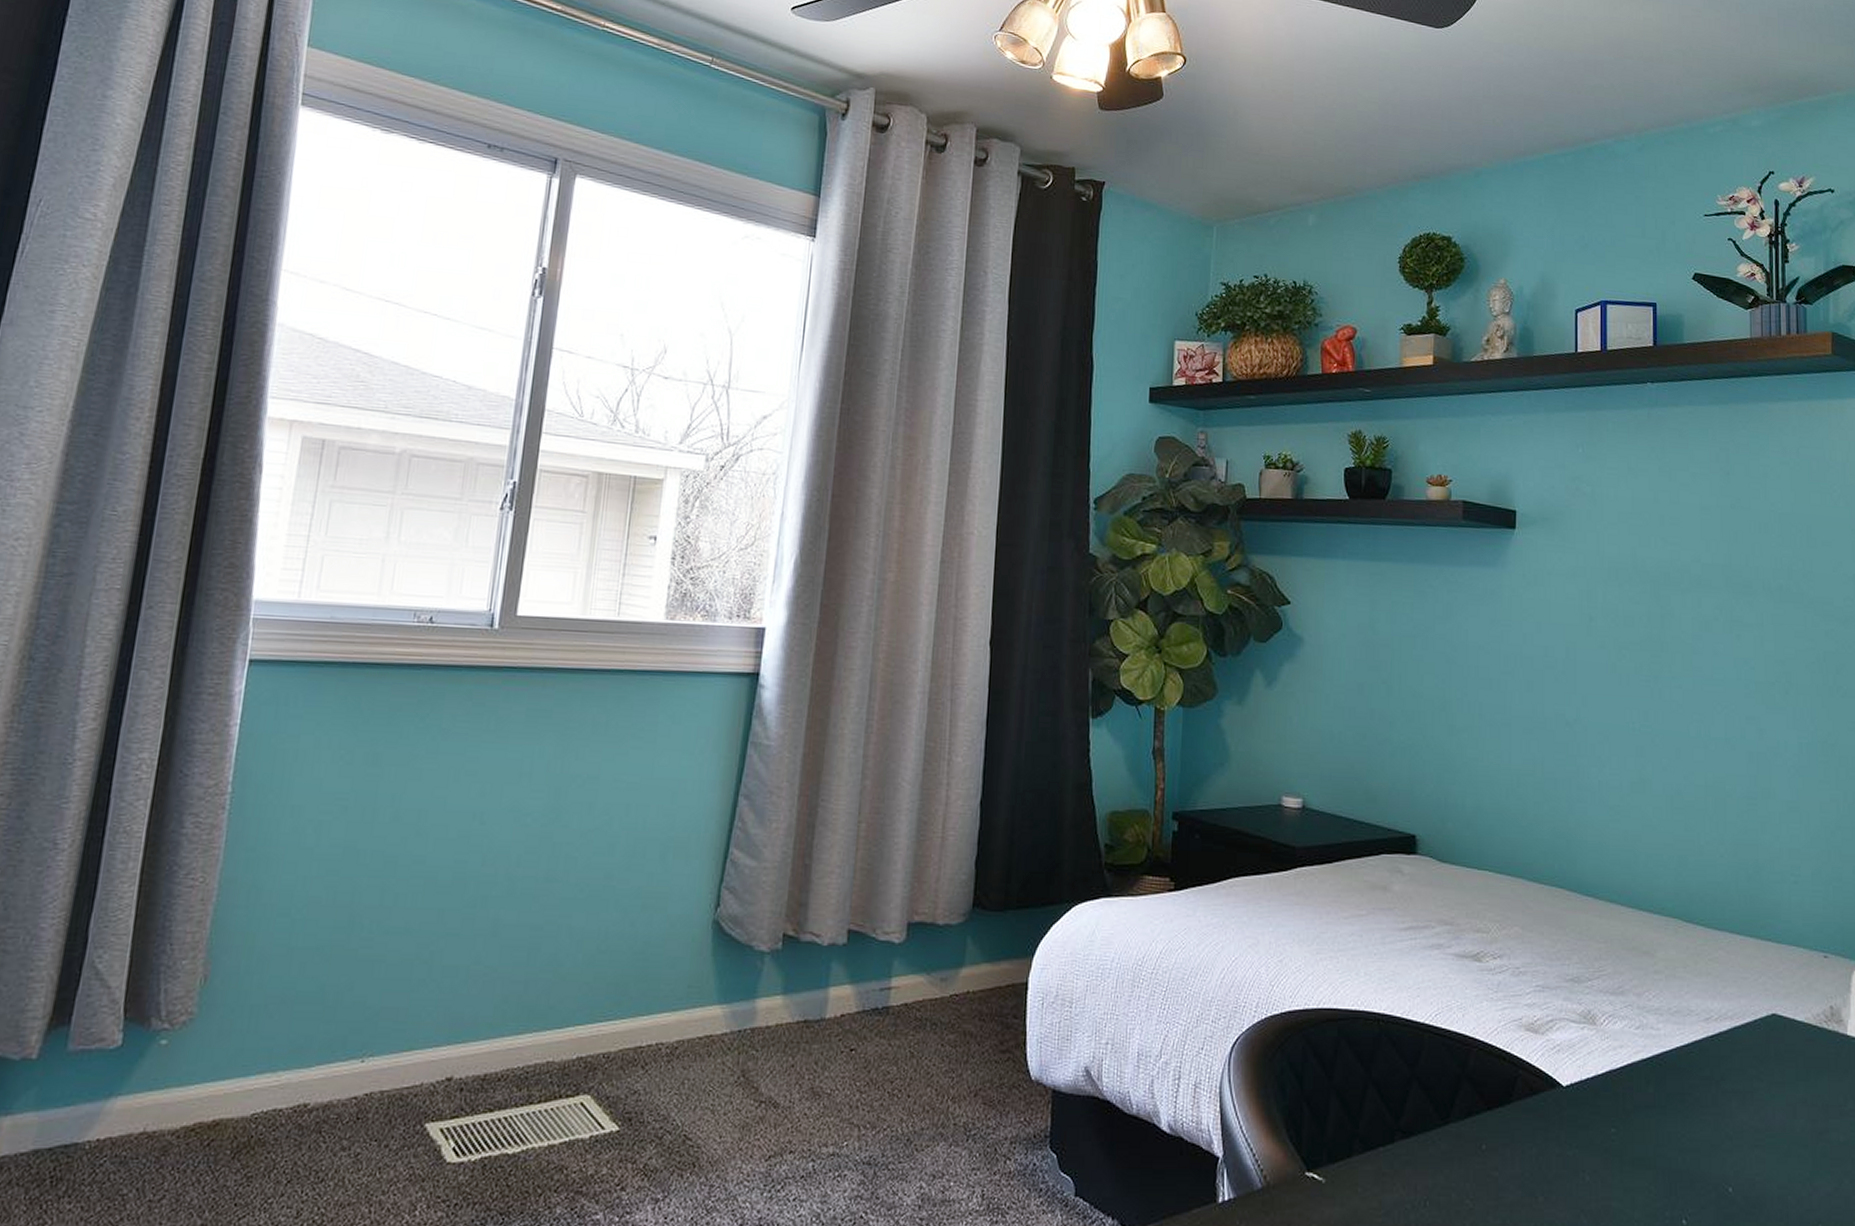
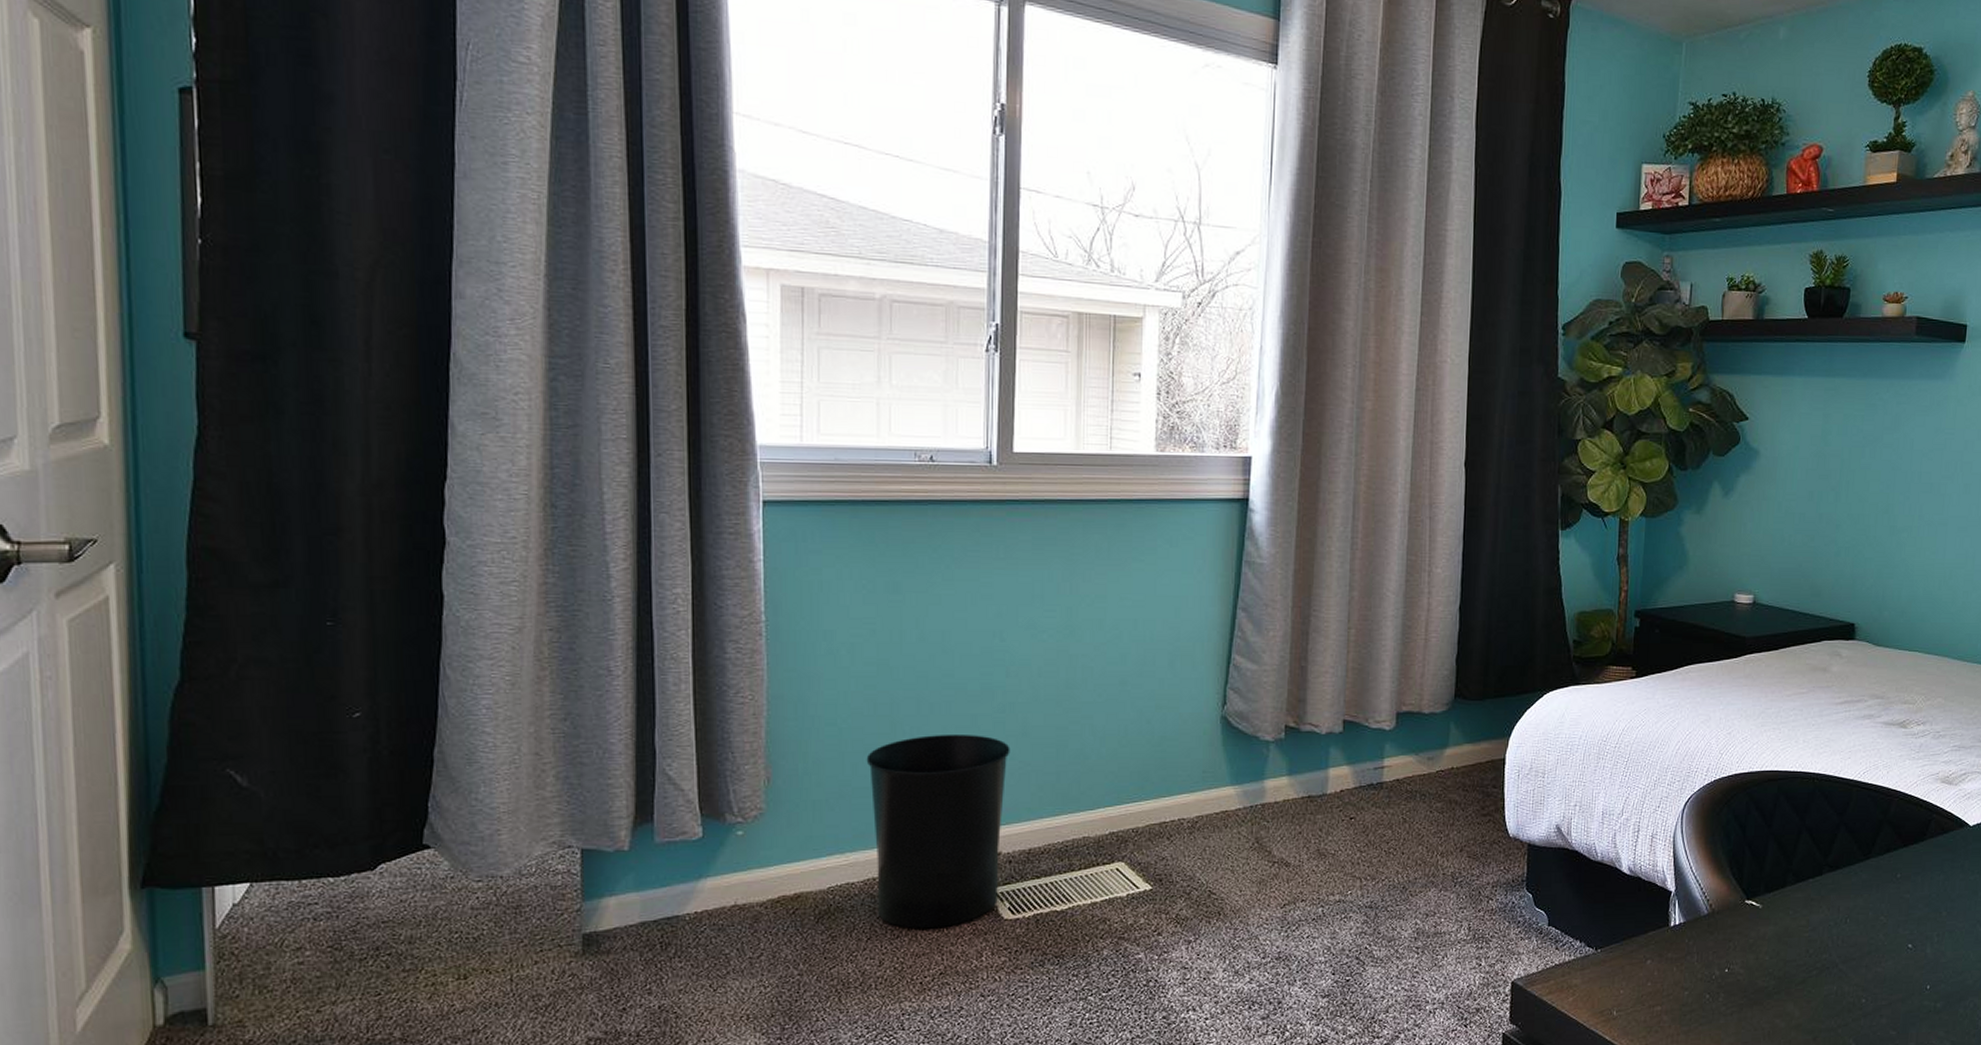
waste bin: none [303,931,477,1170] -> present [866,735,1010,928]

